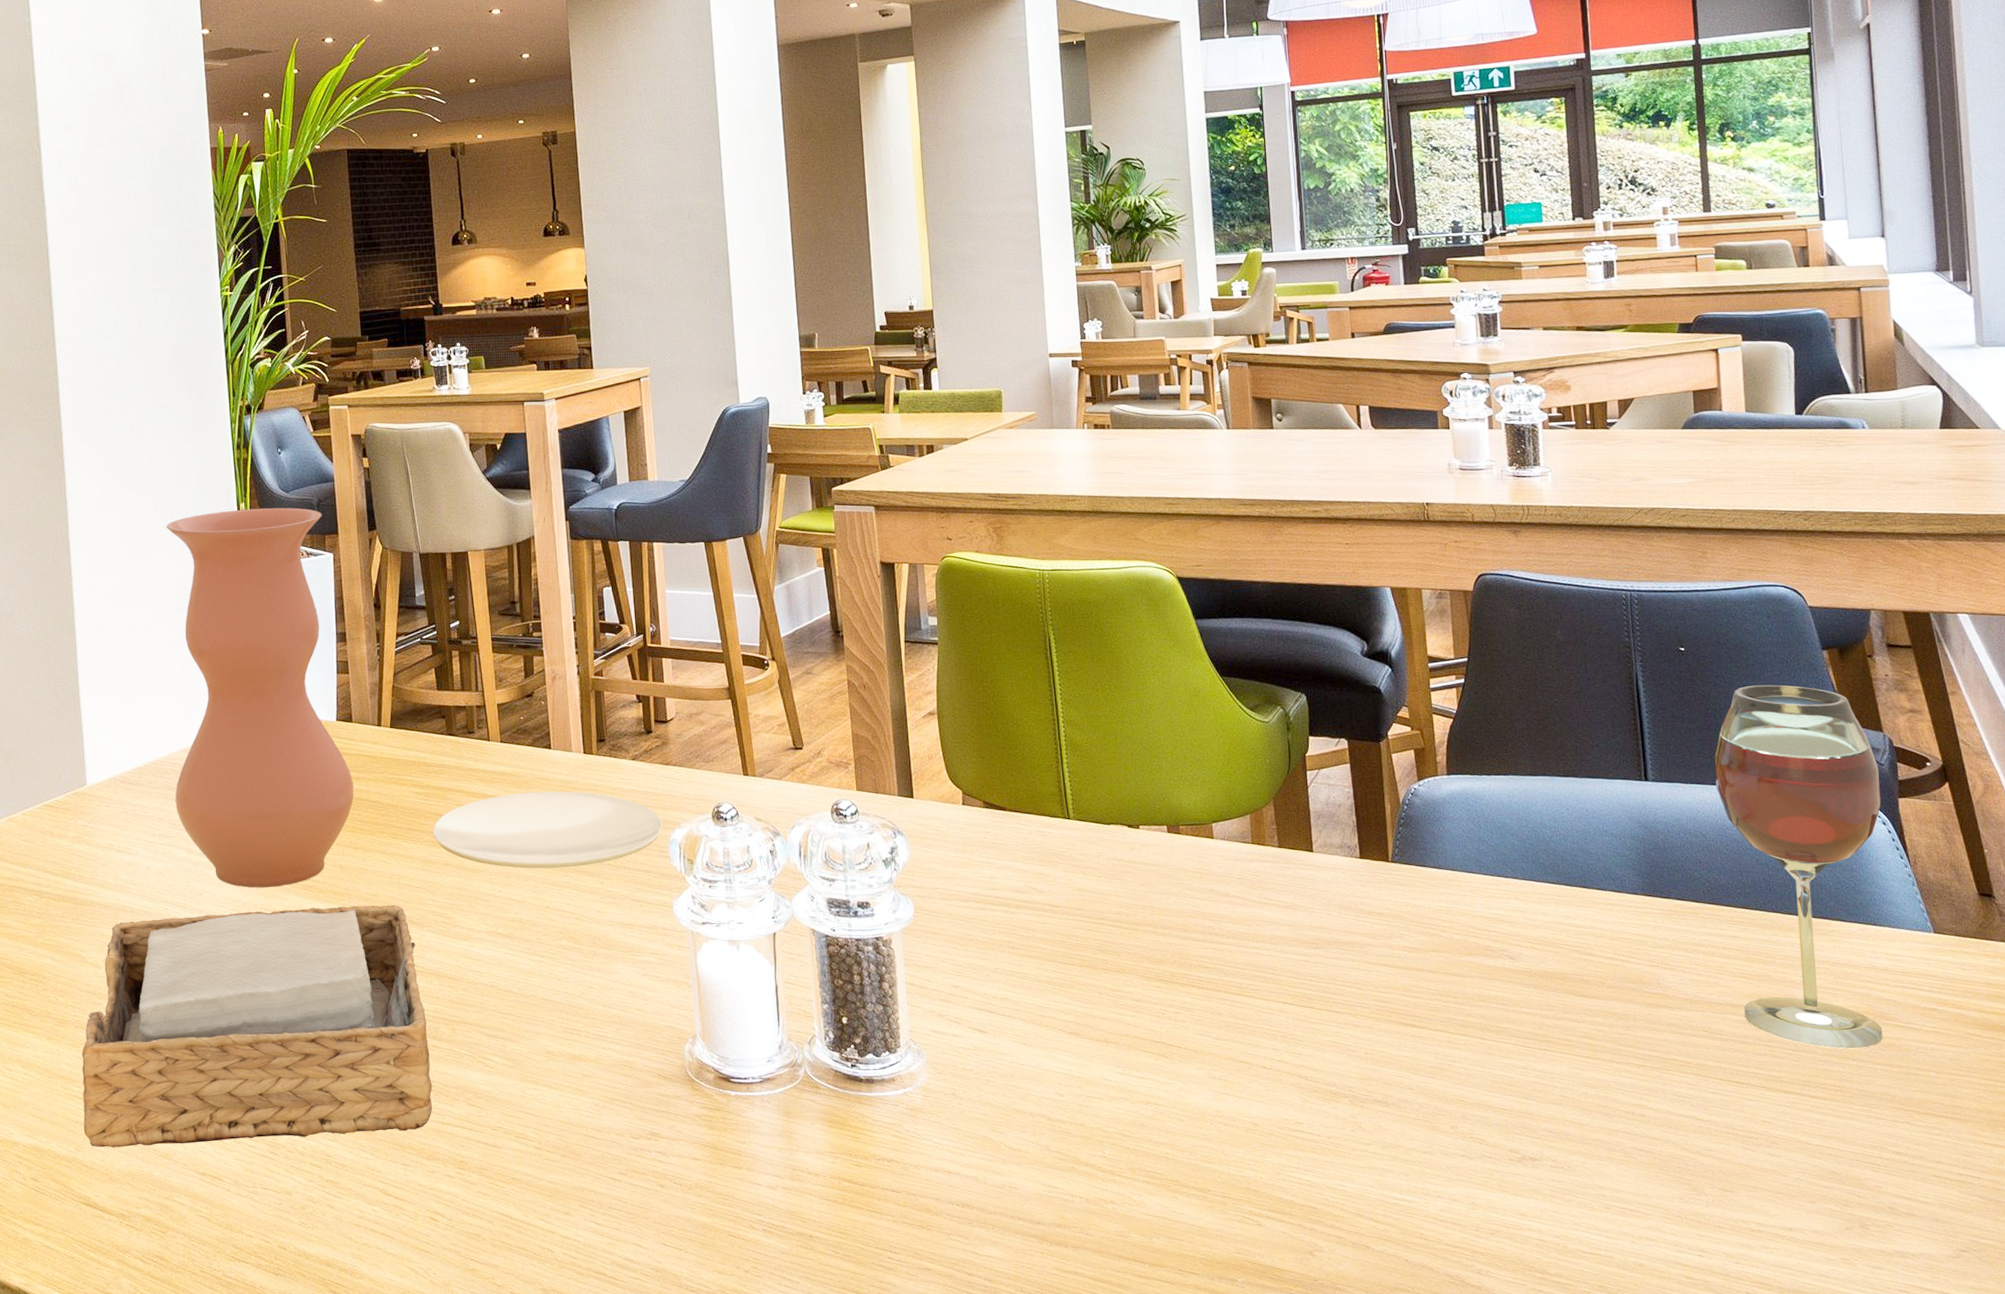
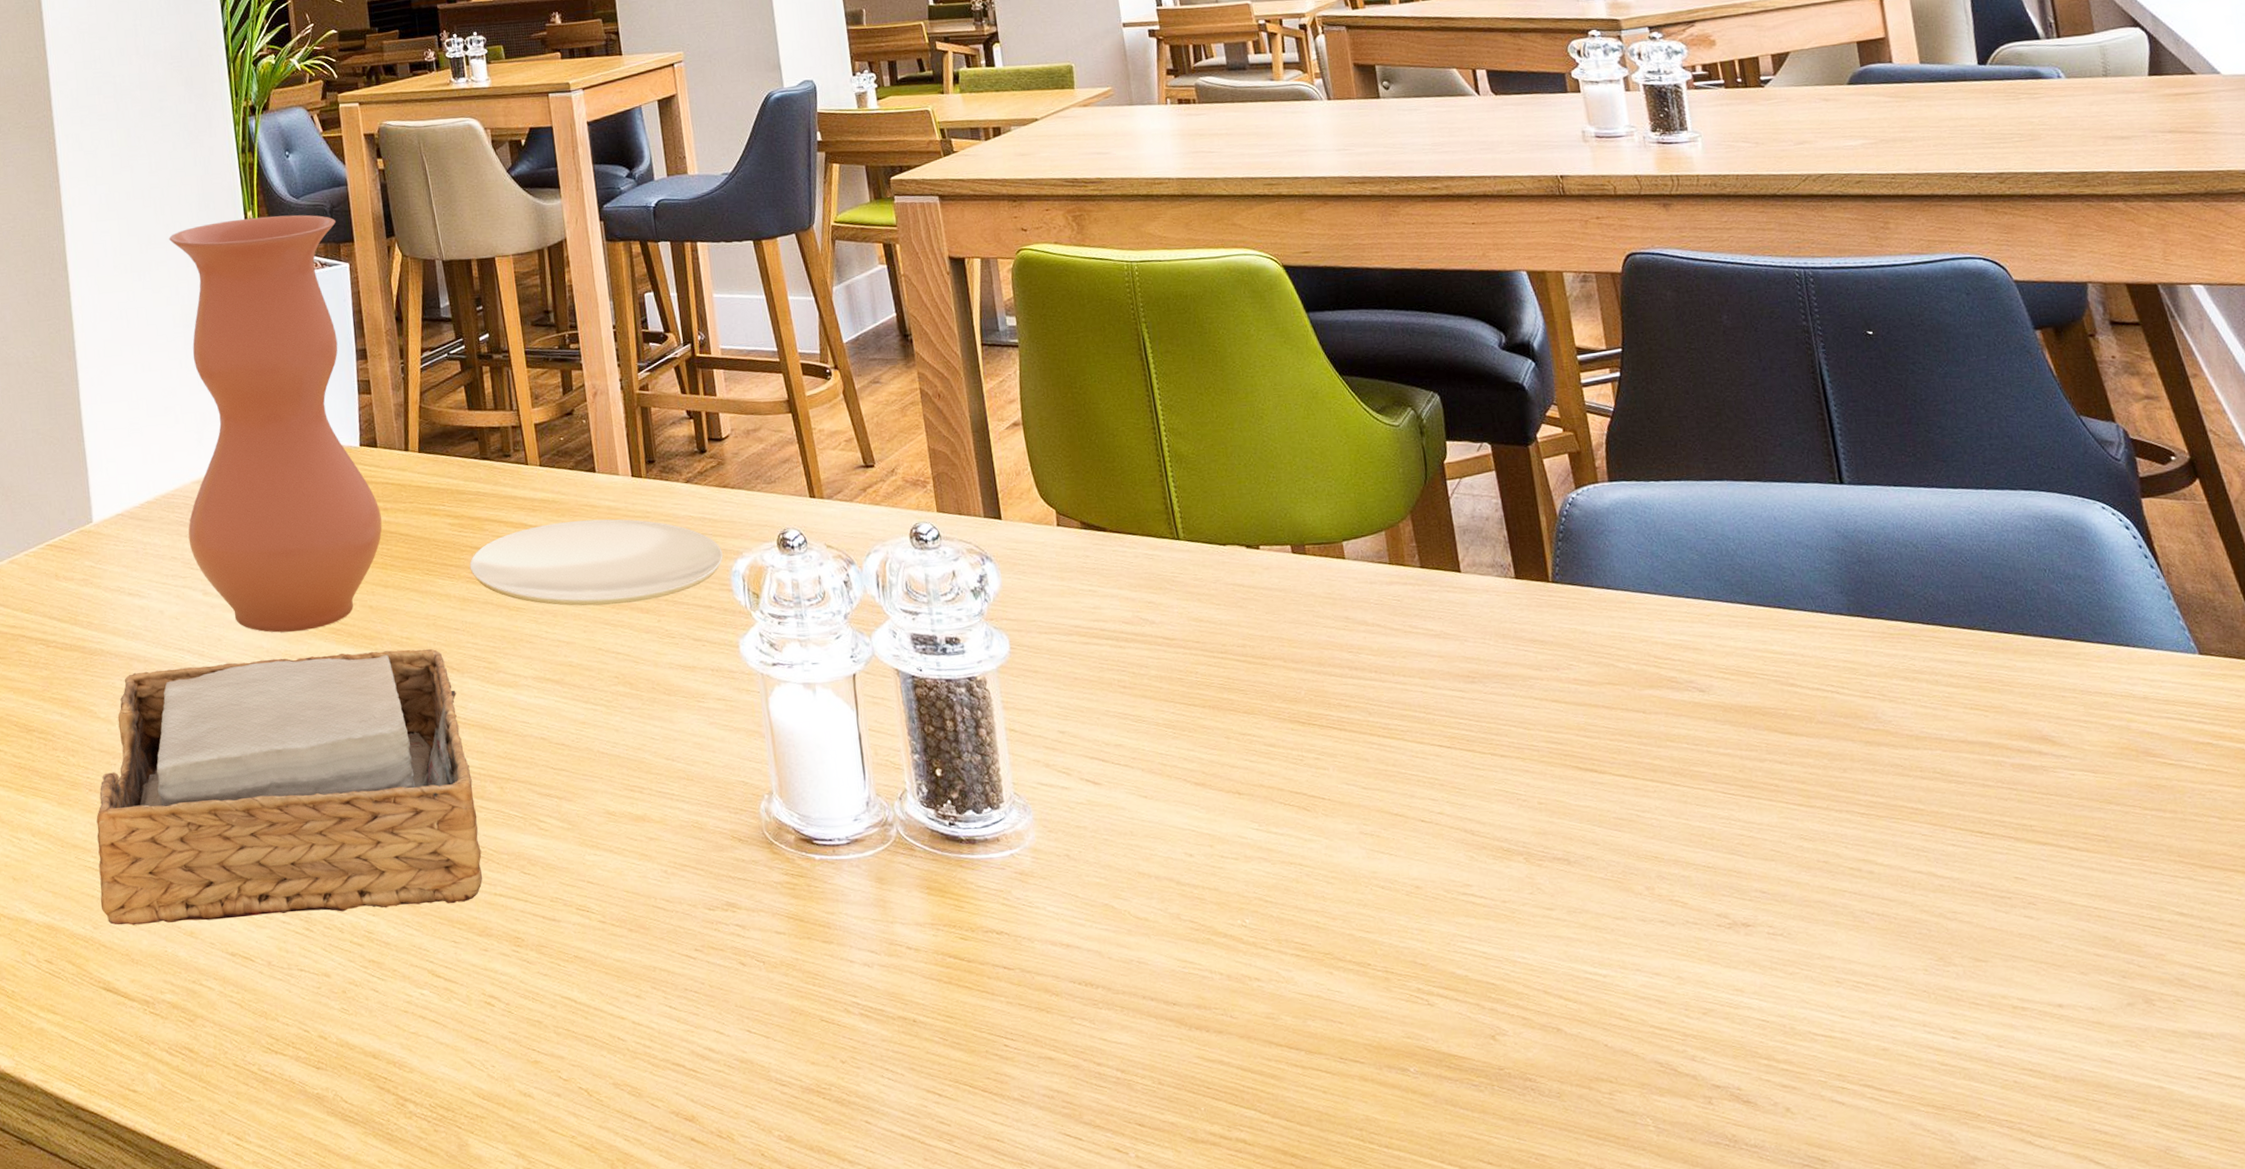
wineglass: present [1714,684,1883,1049] -> none [1918,370,2151,792]

